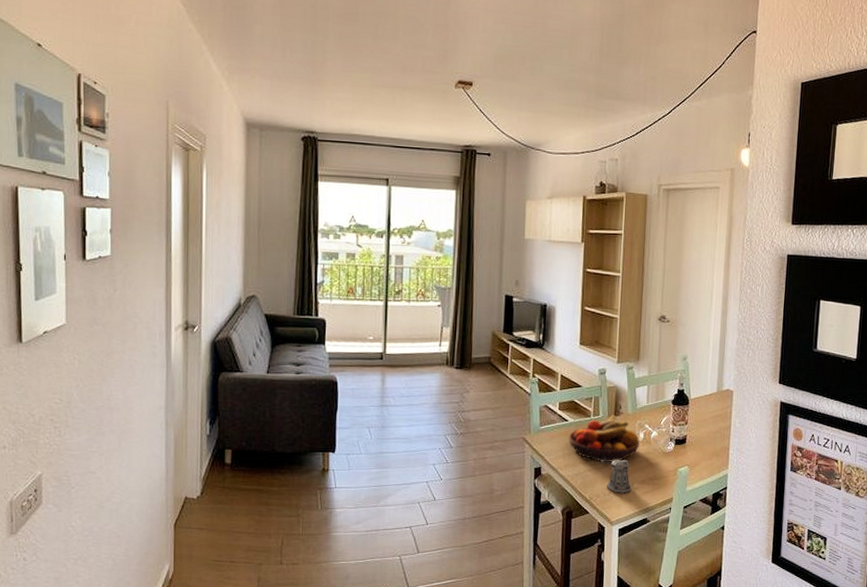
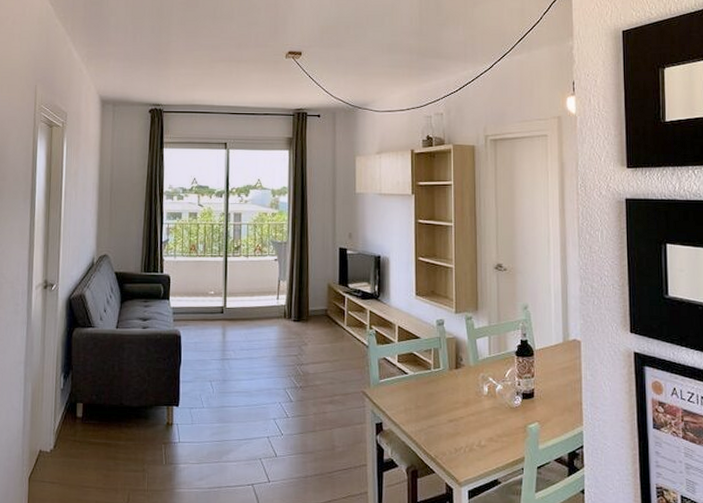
fruit bowl: present [568,414,640,462] -> none [409,367,484,418]
pepper shaker: present [599,459,632,493] -> none [443,414,479,452]

